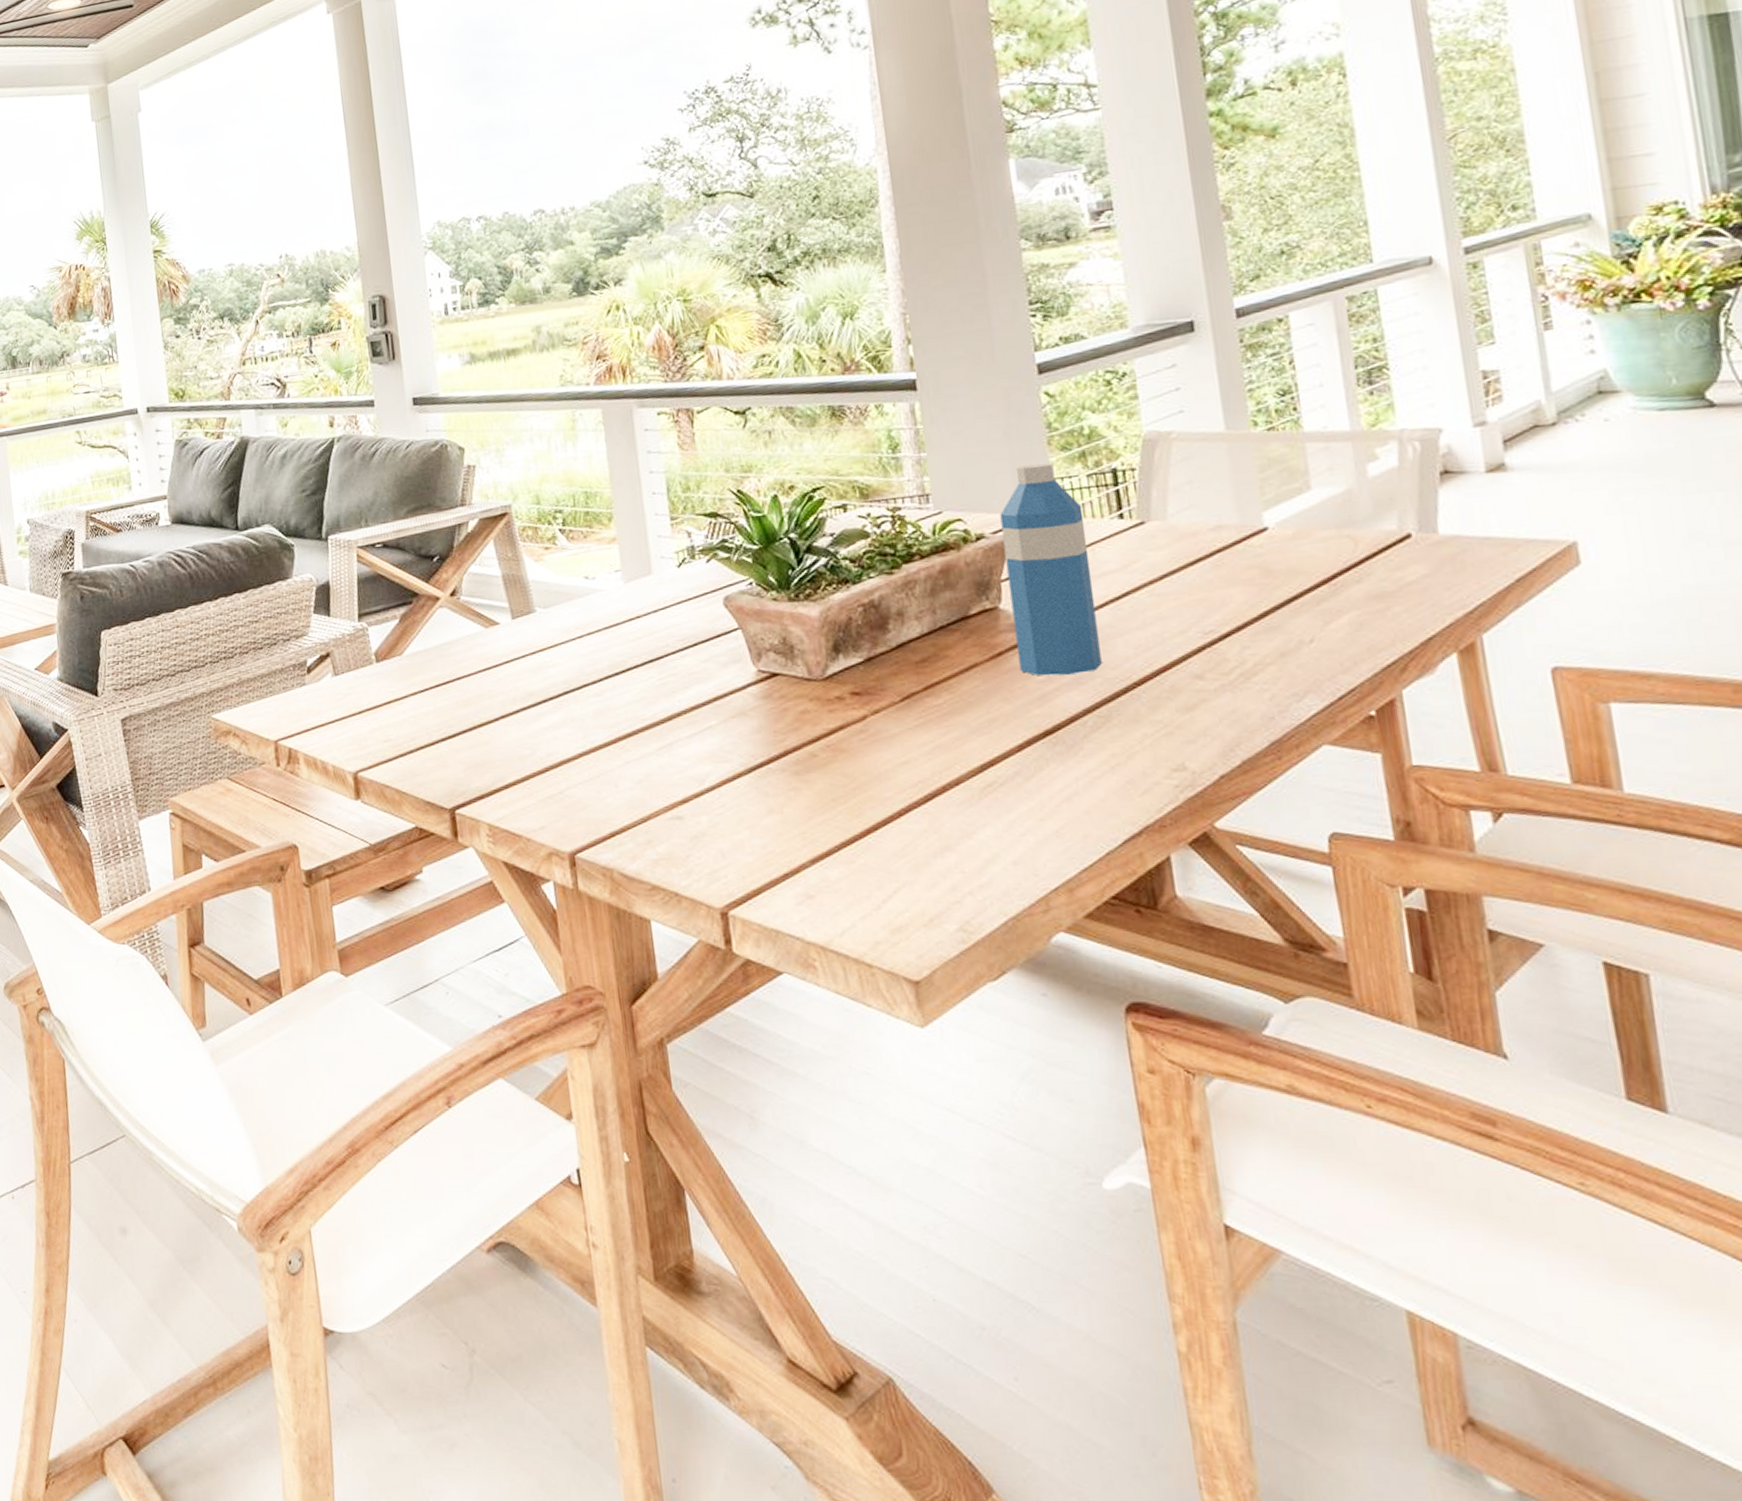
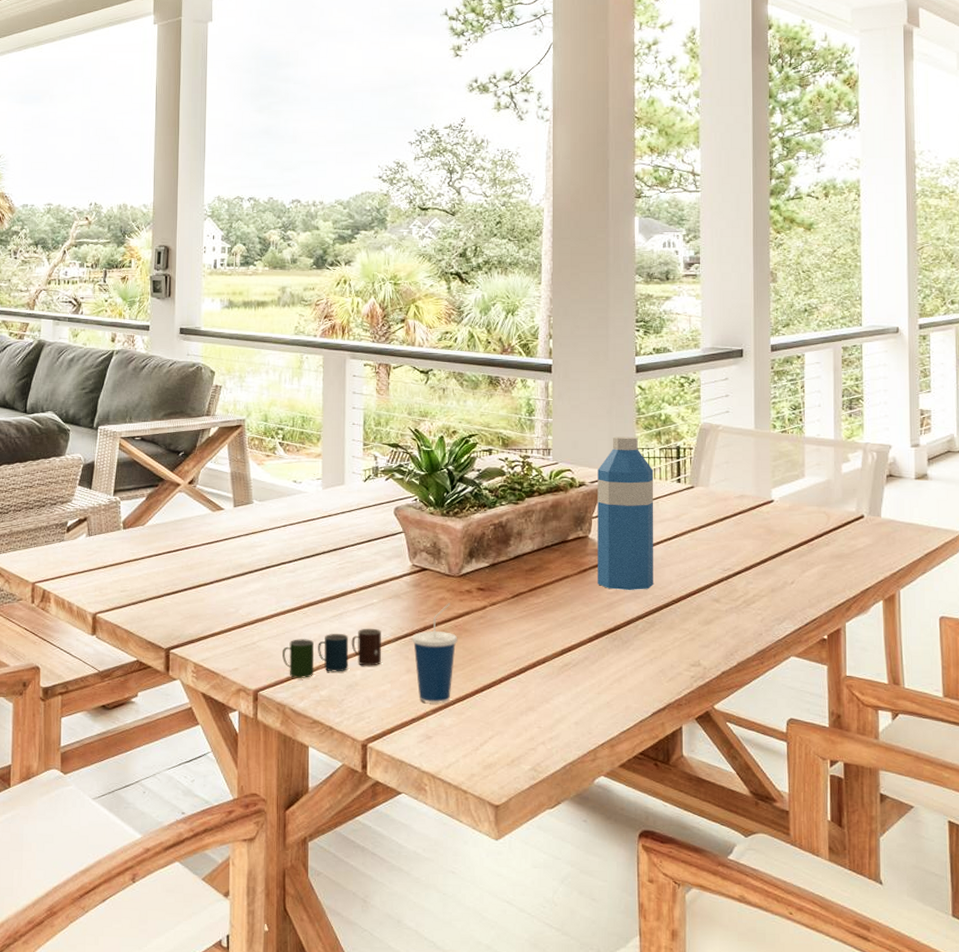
cup: none [599,758,732,833] -> present [282,628,381,678]
cup: none [769,715,834,851] -> present [411,602,458,703]

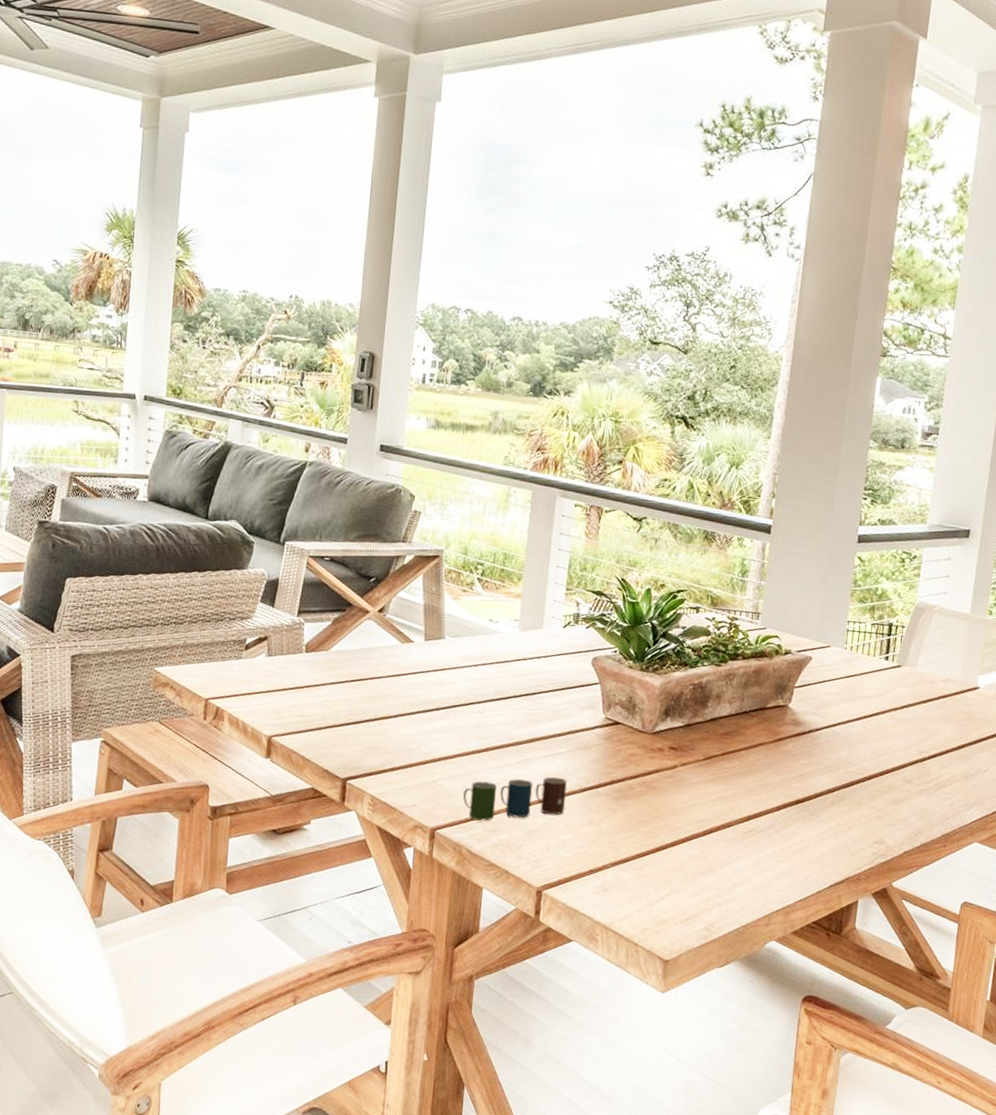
cup: present [411,602,458,703] -> none [597,758,645,857]
water bottle: present [597,436,654,590] -> none [792,607,863,764]

